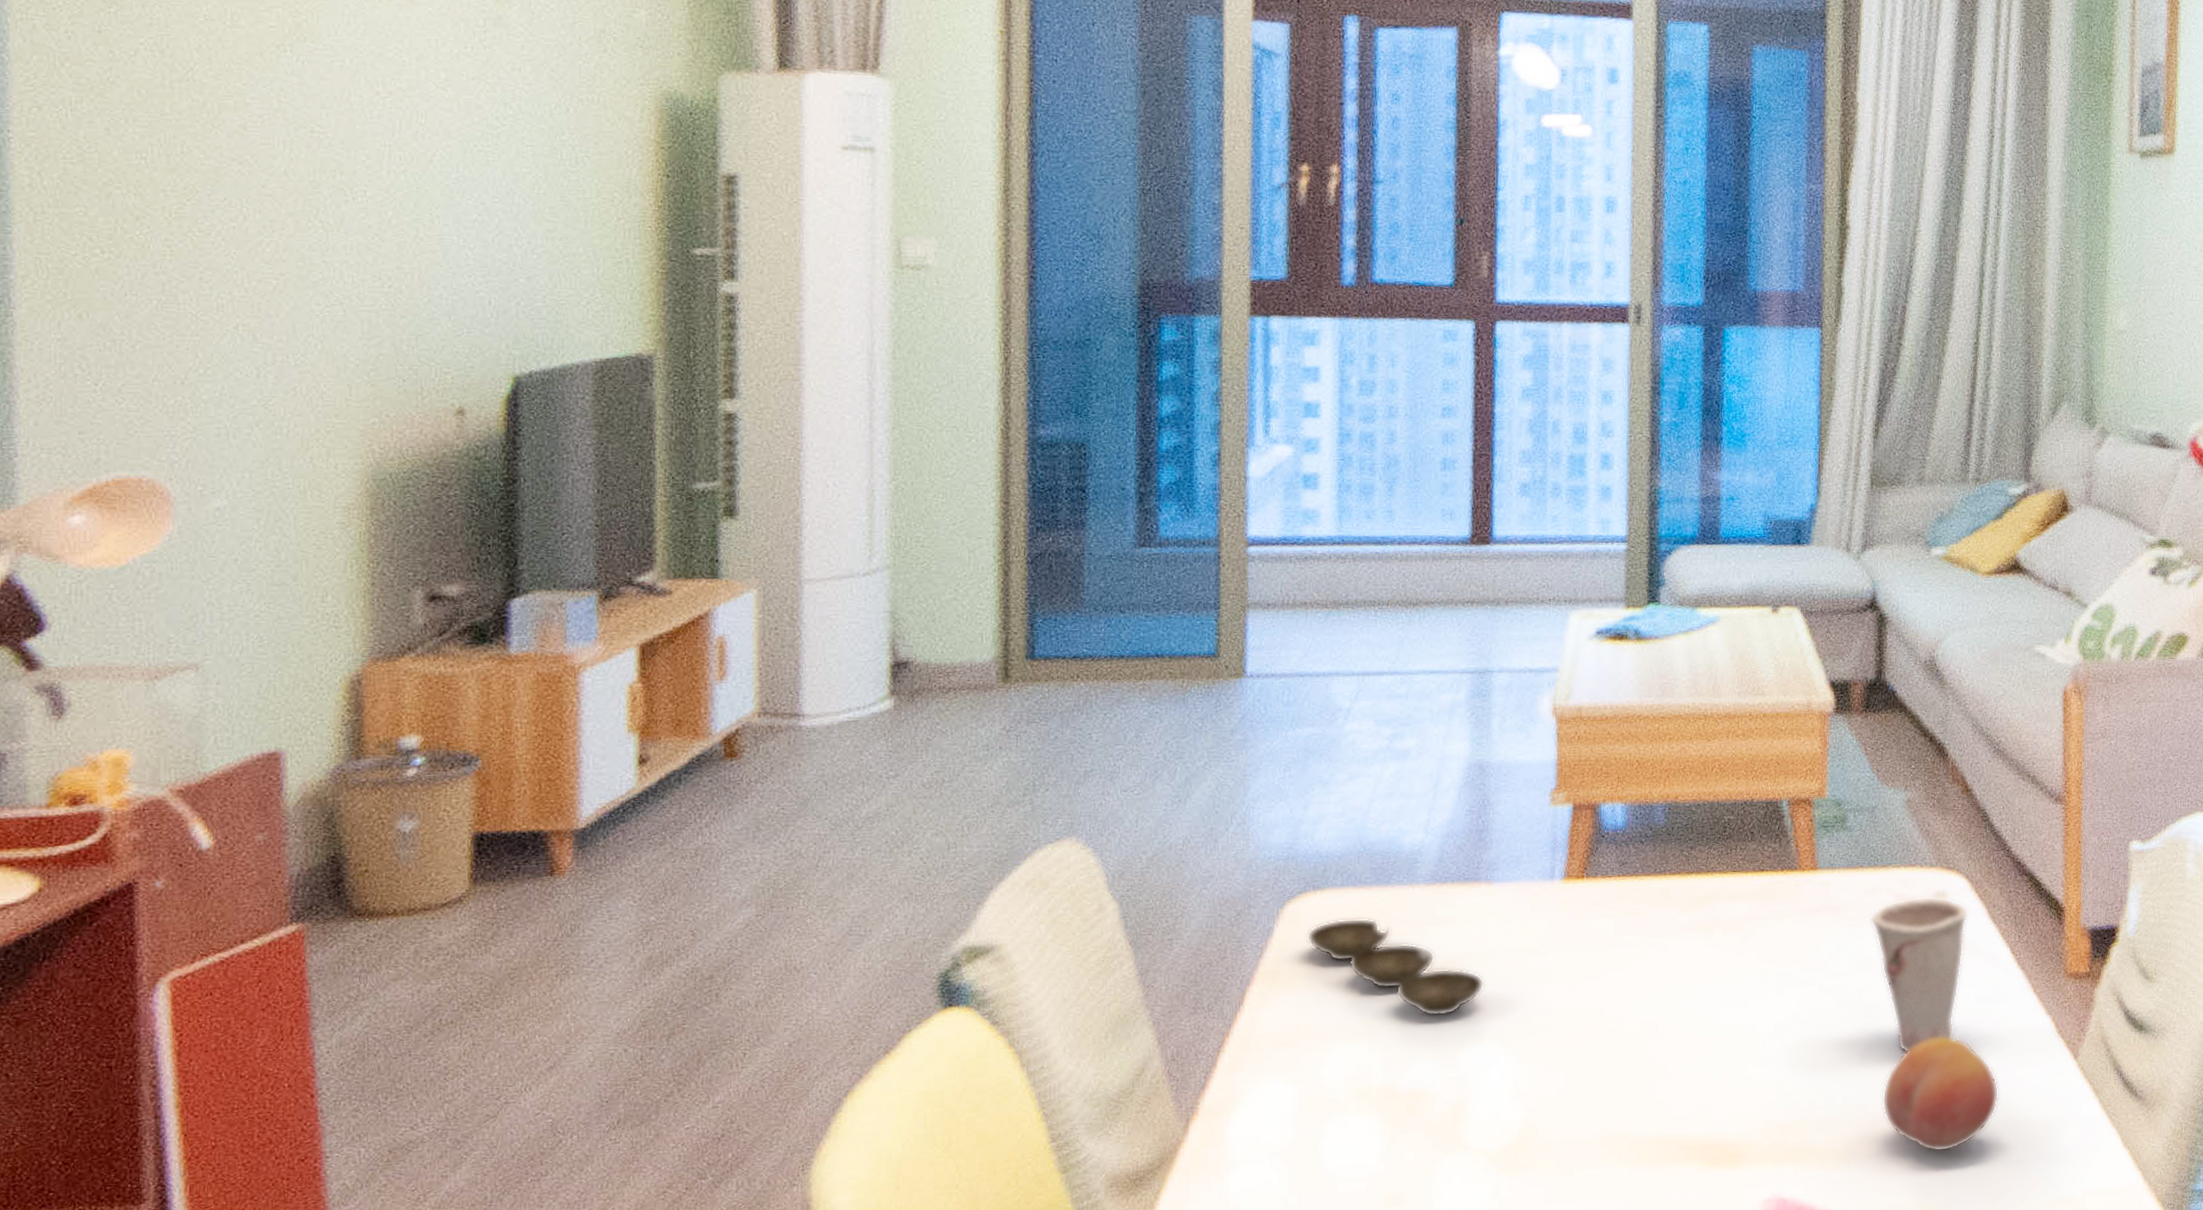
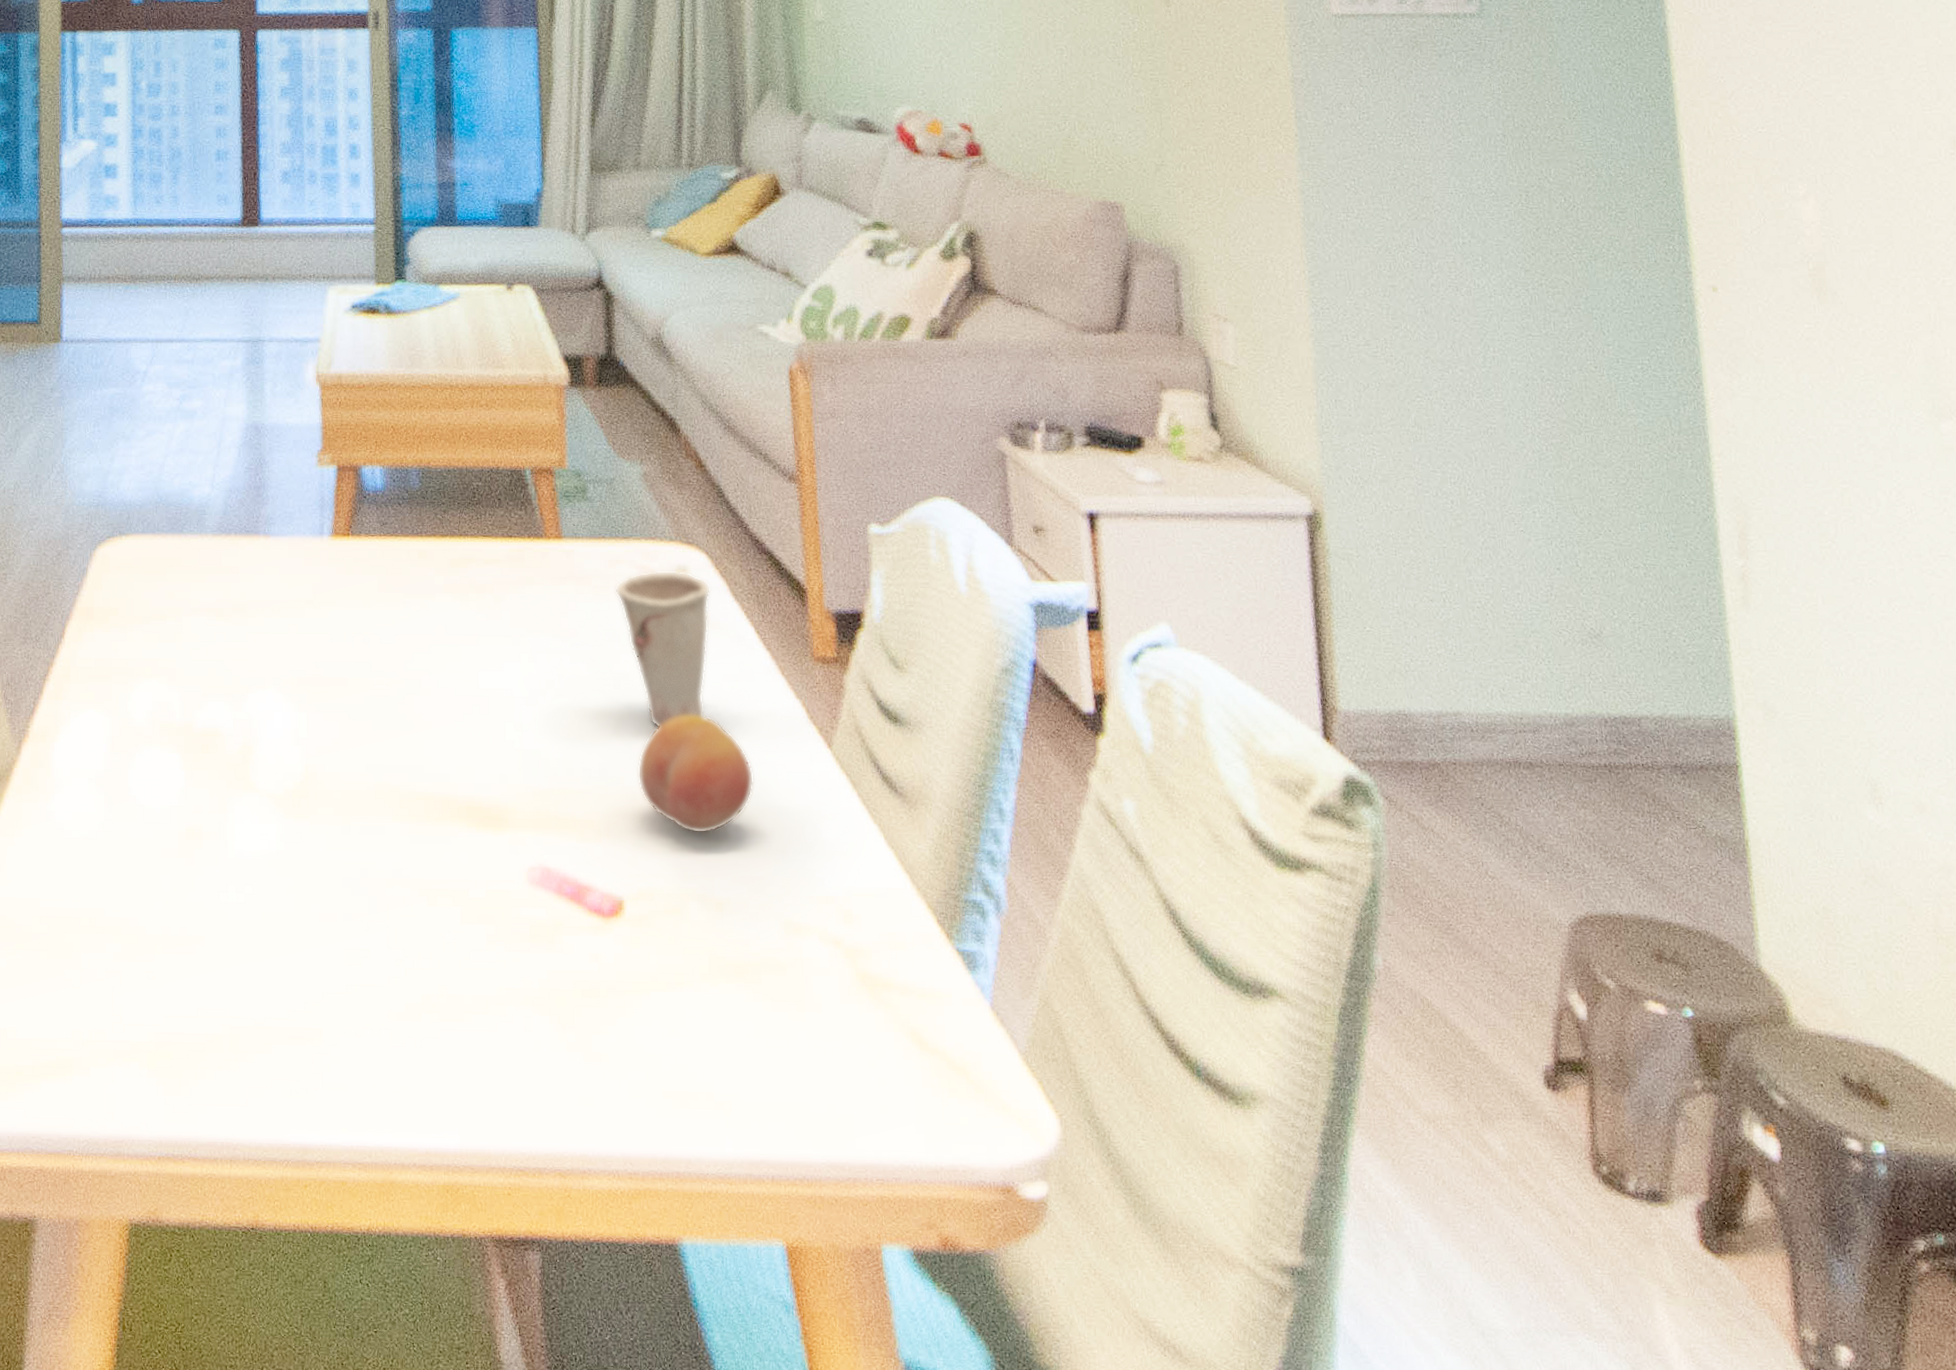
bowl: present [1306,918,1484,1017] -> none [115,563,266,661]

